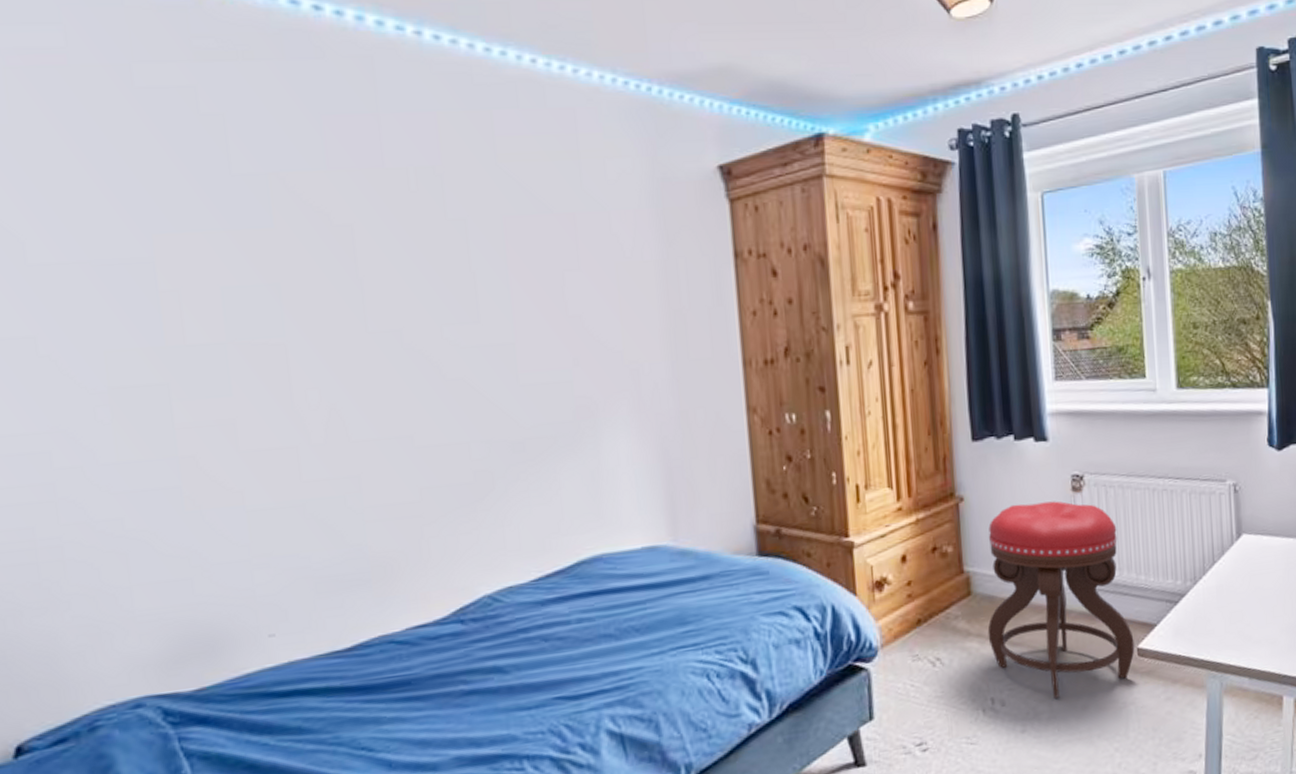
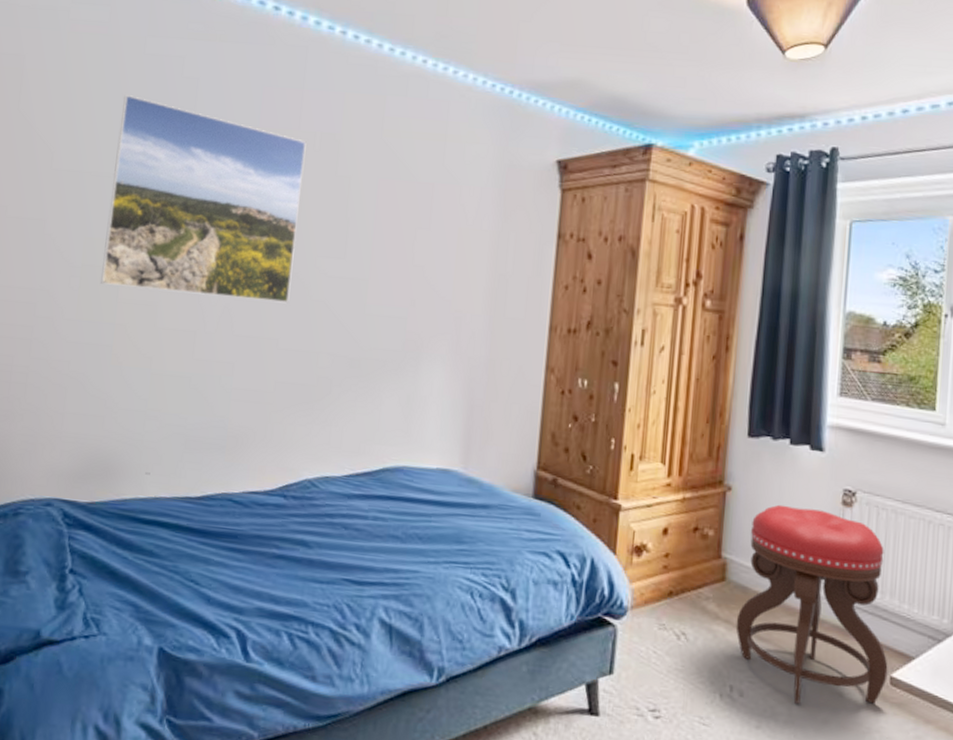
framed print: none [116,148,417,409] -> present [101,95,307,304]

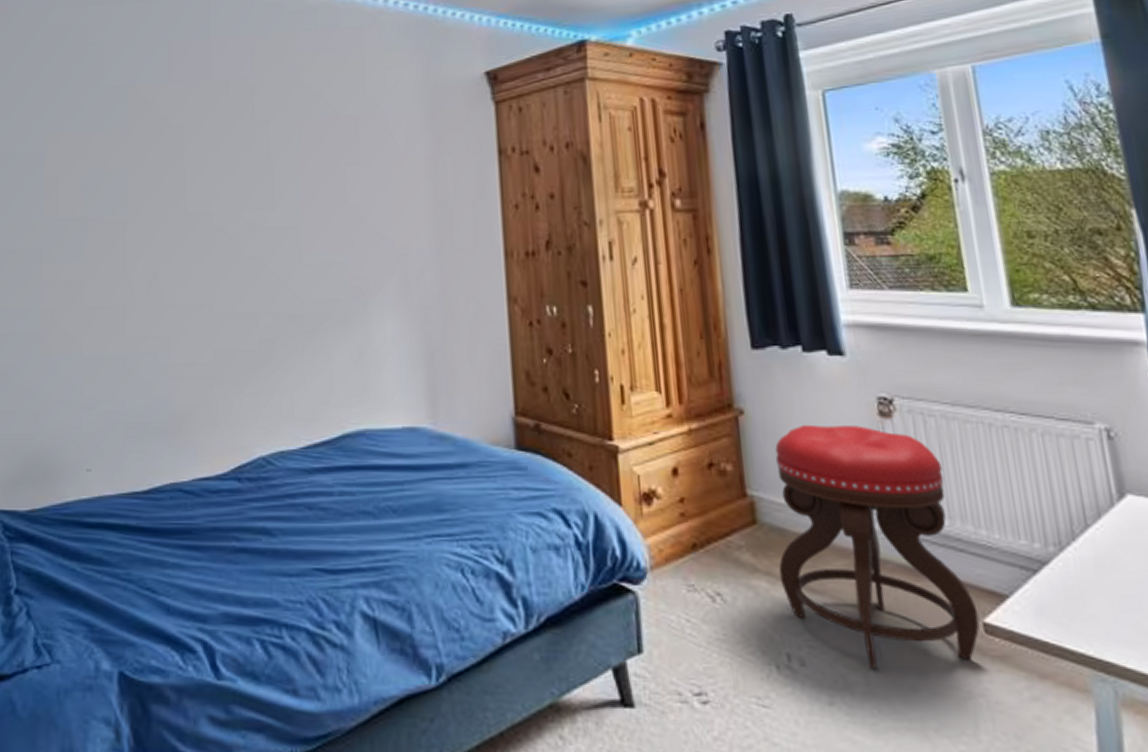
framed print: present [101,95,307,304] -> none [22,70,220,268]

